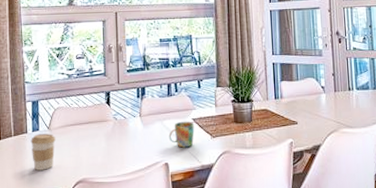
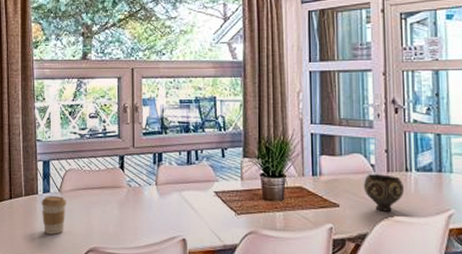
mug: present [168,121,195,148] -> none [187,193,216,224]
bowl: none [316,94,349,125] -> present [363,174,405,212]

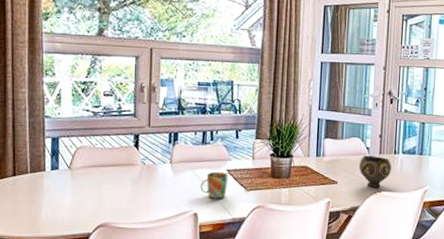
coffee cup: present [41,196,66,235] -> none [48,173,77,211]
mug: none [187,193,216,224] -> present [200,171,228,199]

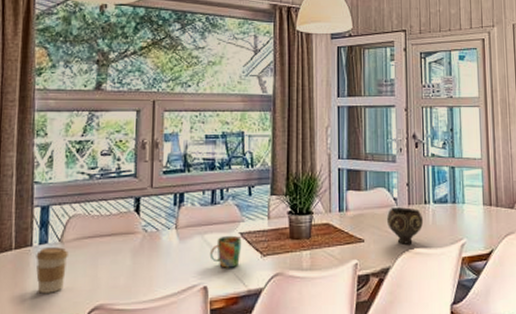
coffee cup: none [48,173,77,211] -> present [36,247,68,294]

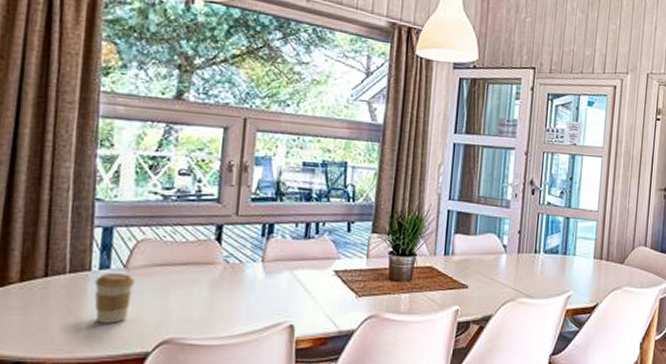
mug: present [209,235,242,268] -> none [298,272,336,307]
bowl: present [386,207,424,244] -> none [493,255,532,293]

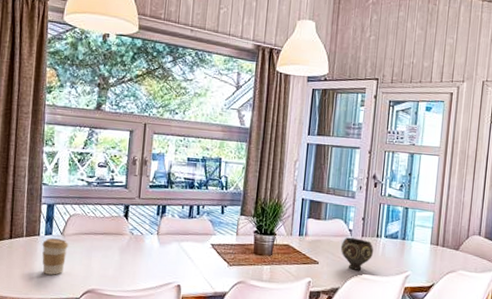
bowl: none [493,255,532,293] -> present [340,237,374,270]

